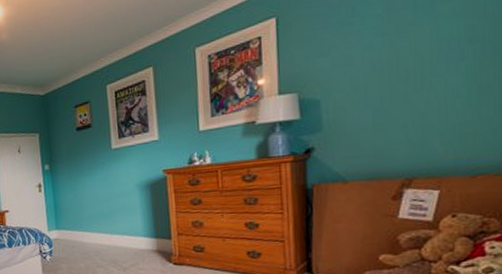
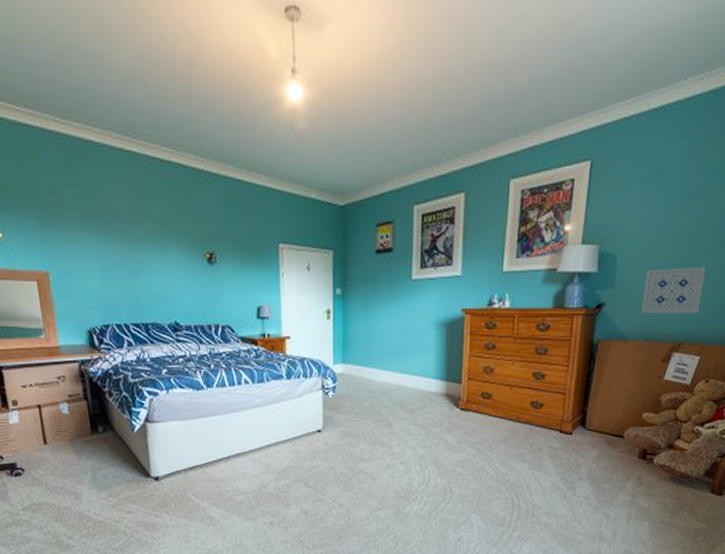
wall art: none [356,97,429,153] -> present [641,267,706,313]

